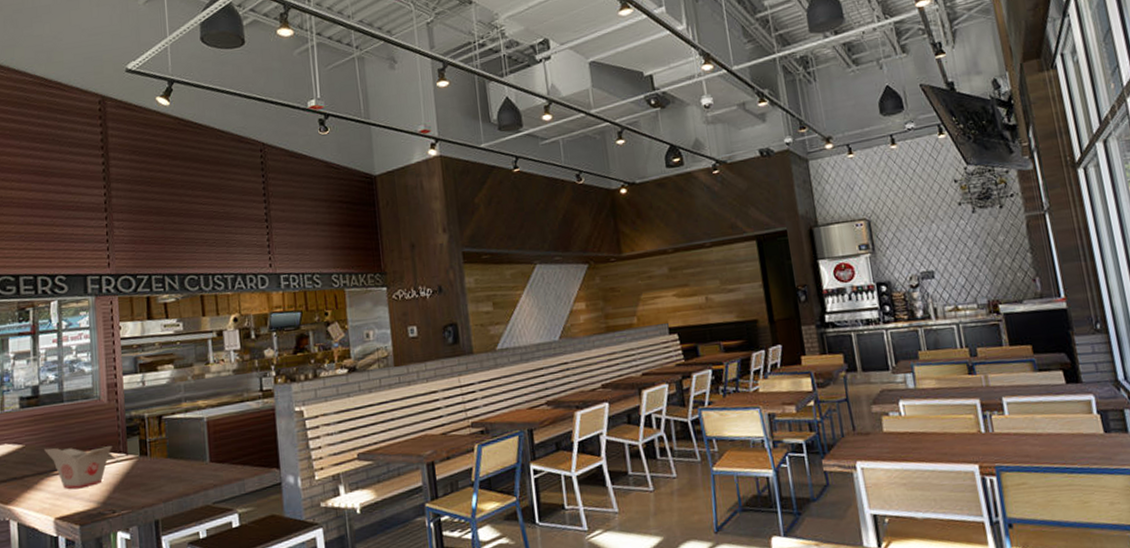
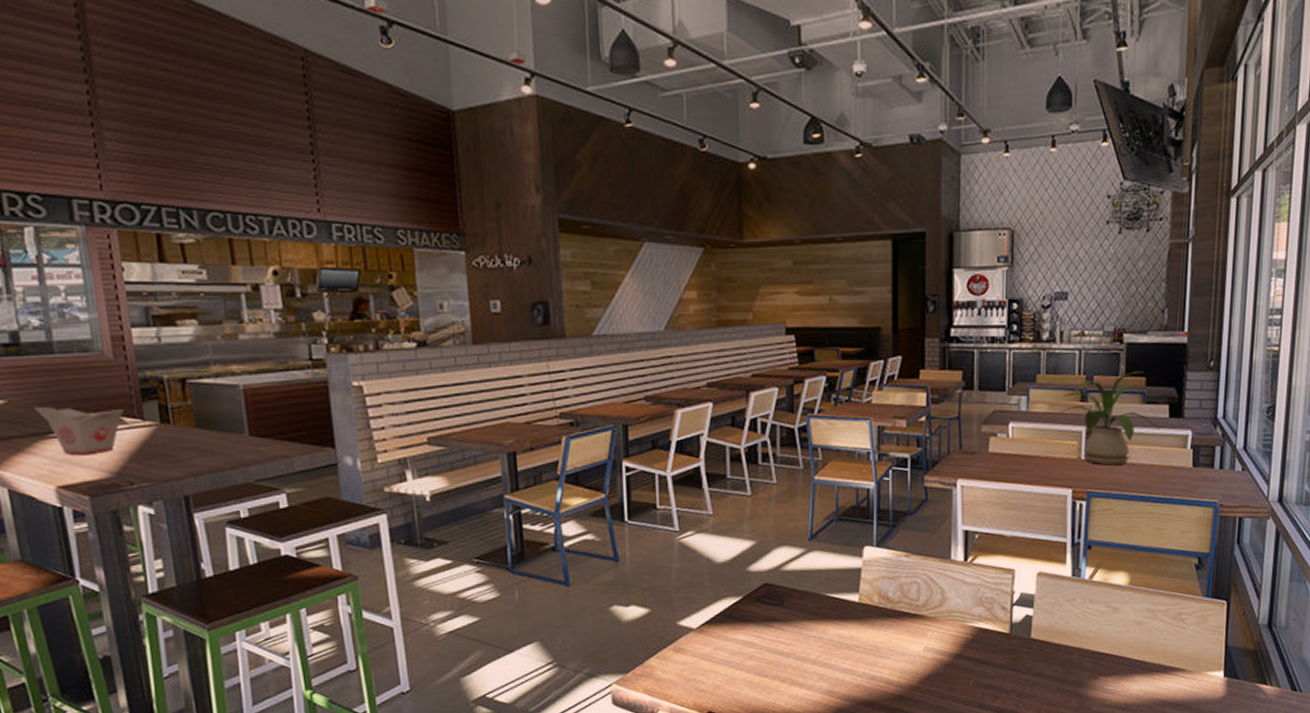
house plant: none [945,339,1059,438] -> present [1055,371,1160,465]

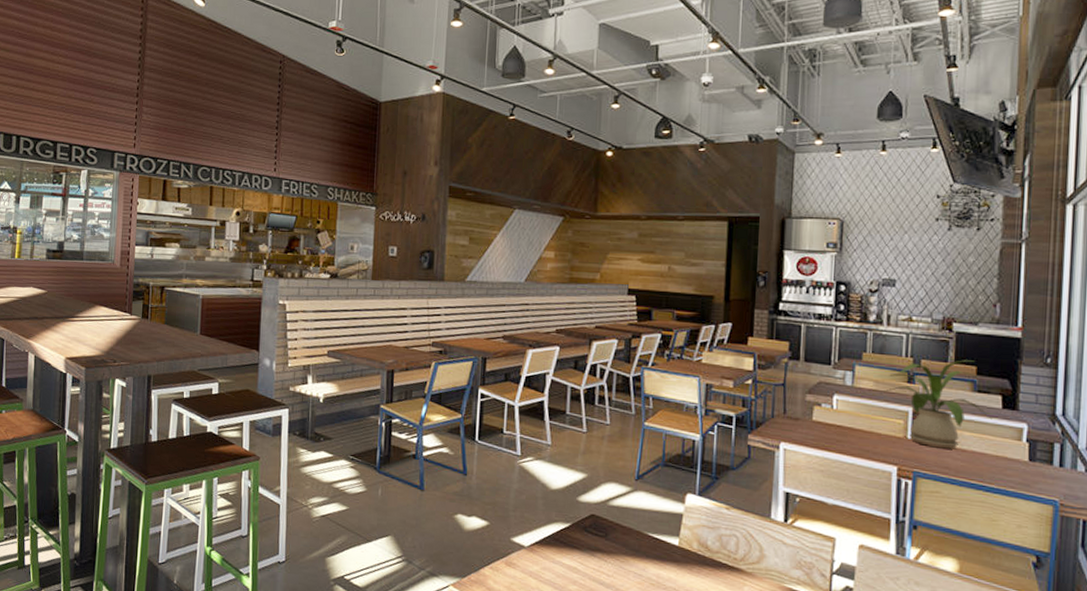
takeout container: present [33,406,129,456] -> none [62,297,121,337]

